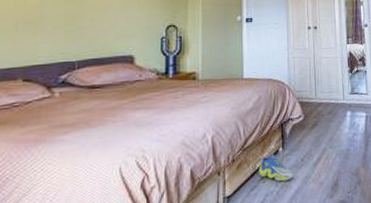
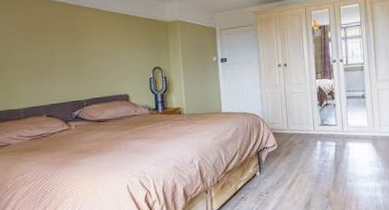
sneaker: present [258,154,294,182] -> none [240,177,271,201]

